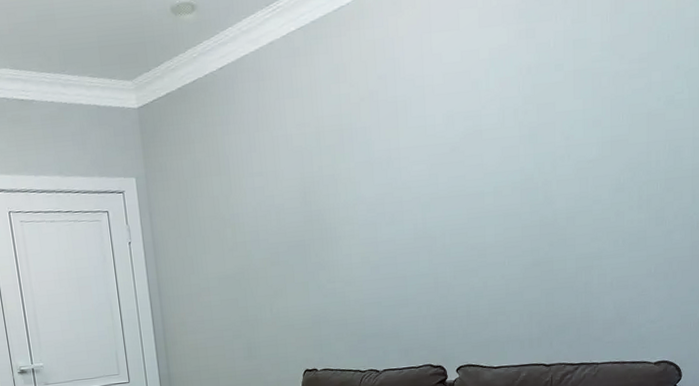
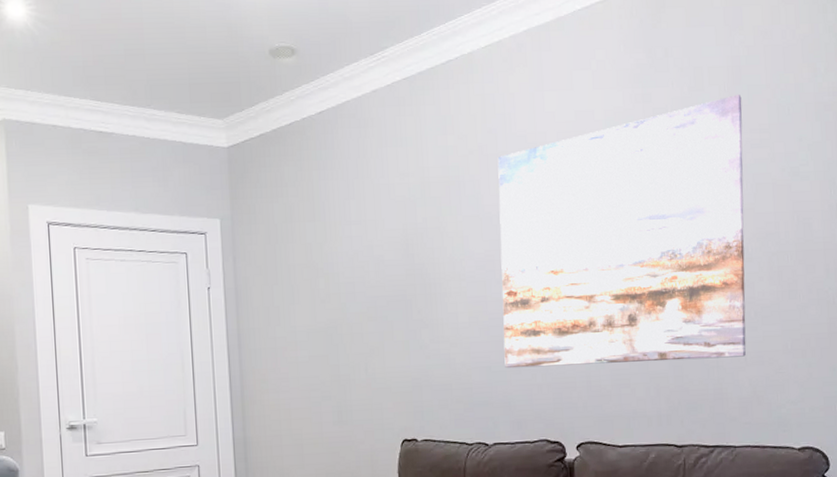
wall art: none [387,24,623,303] -> present [497,95,746,369]

